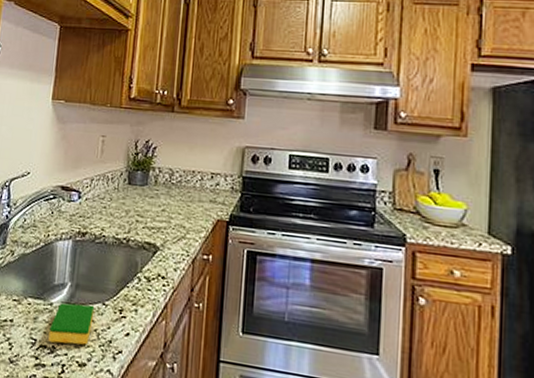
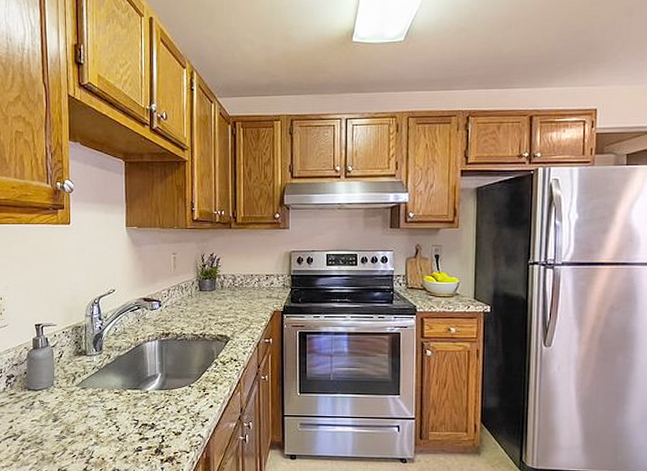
dish sponge: present [48,303,95,345] -> none [148,388,183,421]

